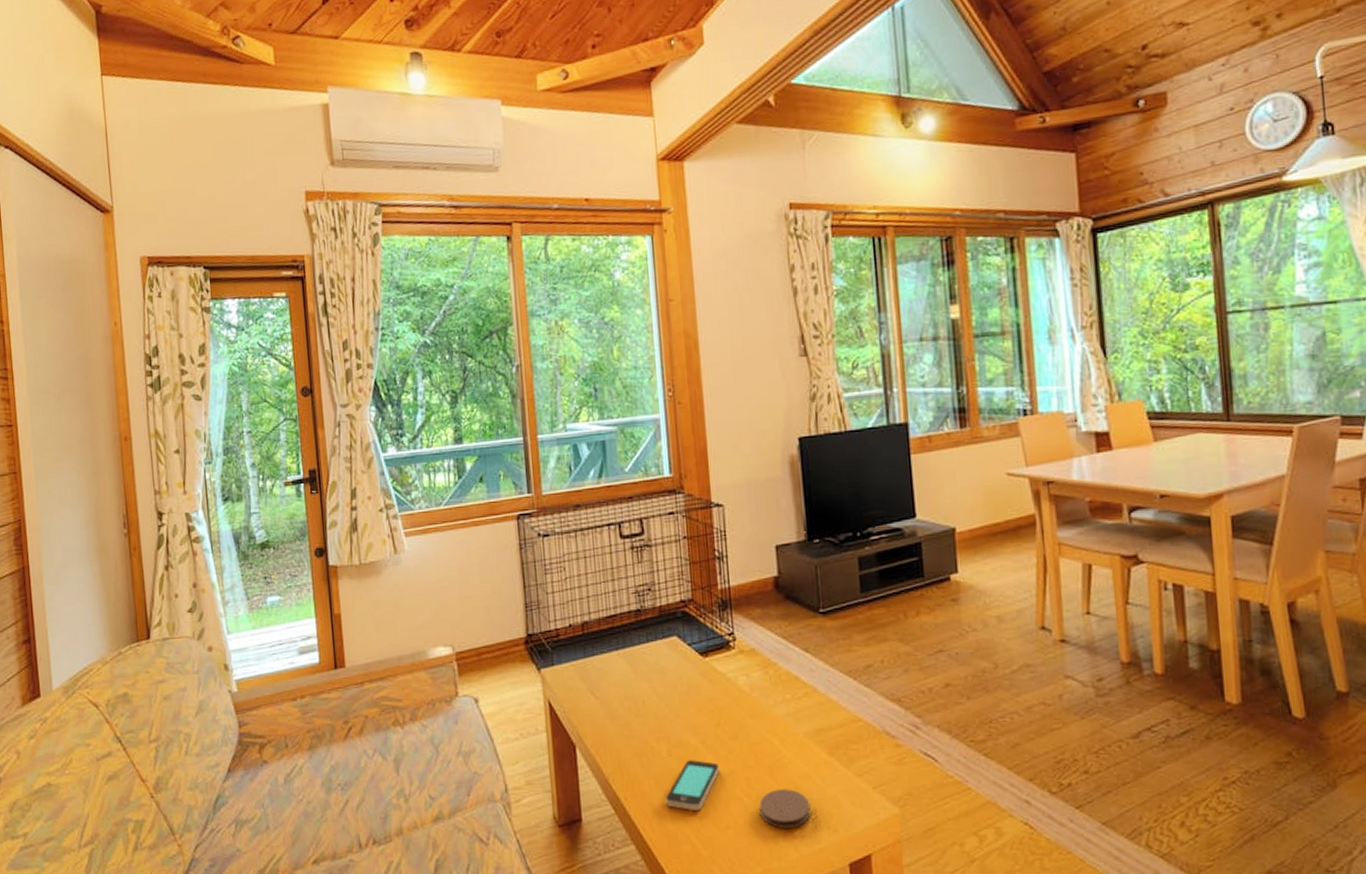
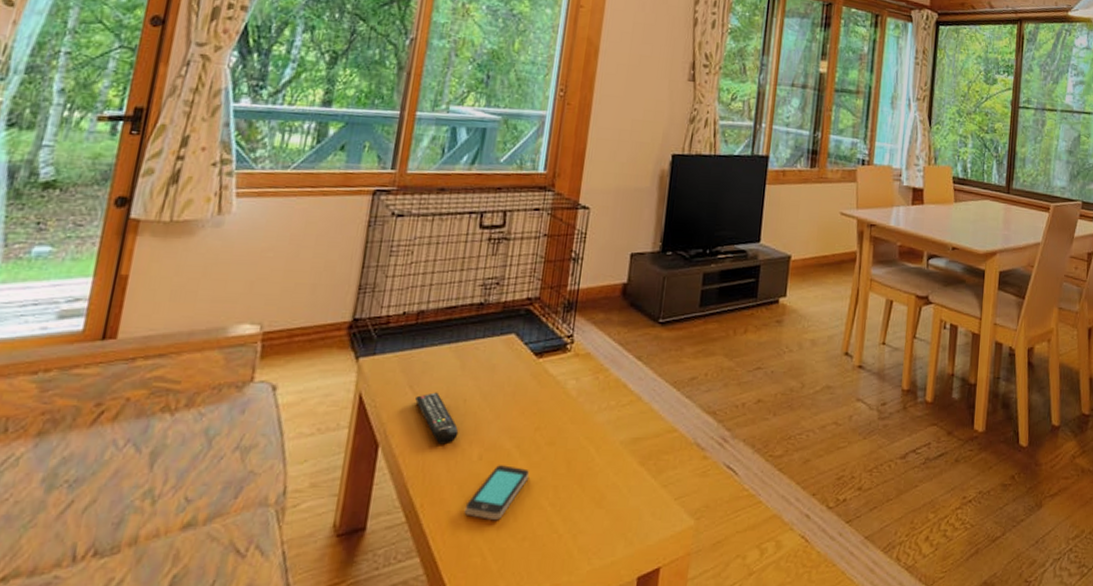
remote control: none [598,696,645,744] -> present [415,392,459,445]
coaster: present [759,789,811,830] -> none [560,499,612,541]

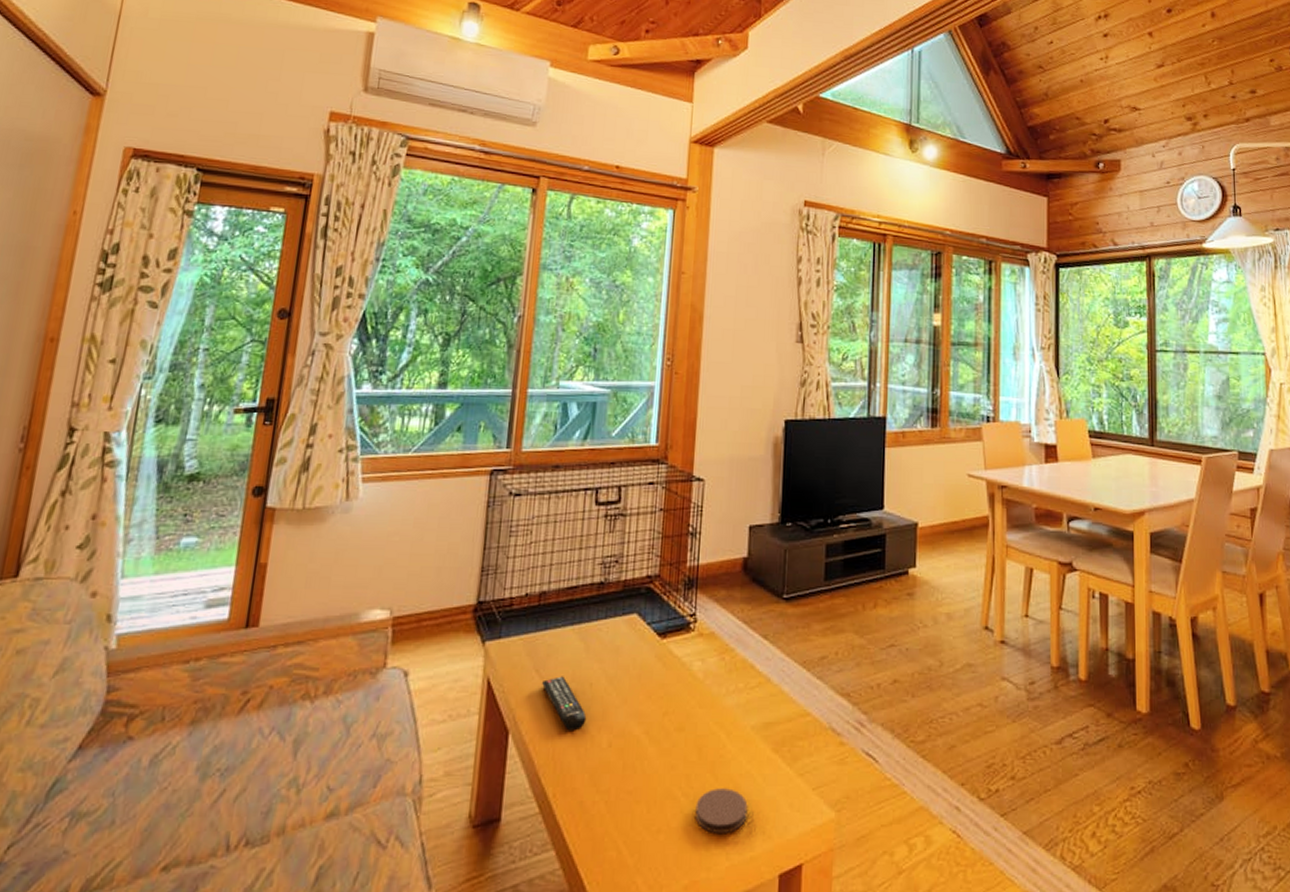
smartphone: present [464,465,529,521] -> none [597,753,659,812]
coaster: none [560,499,612,541] -> present [695,788,748,835]

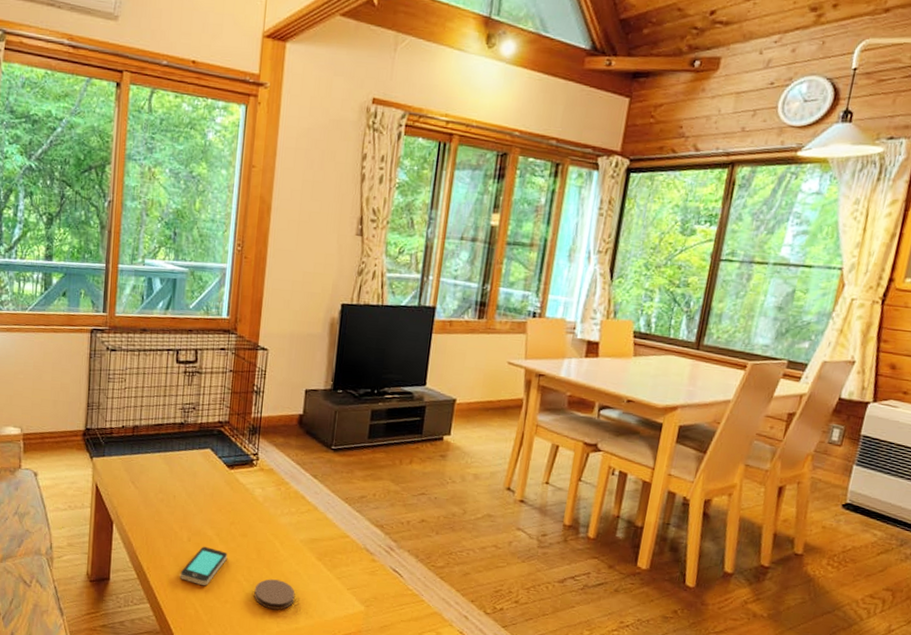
remote control: present [542,676,587,731] -> none [137,488,171,527]
smartphone: none [597,753,659,812] -> present [179,546,227,586]

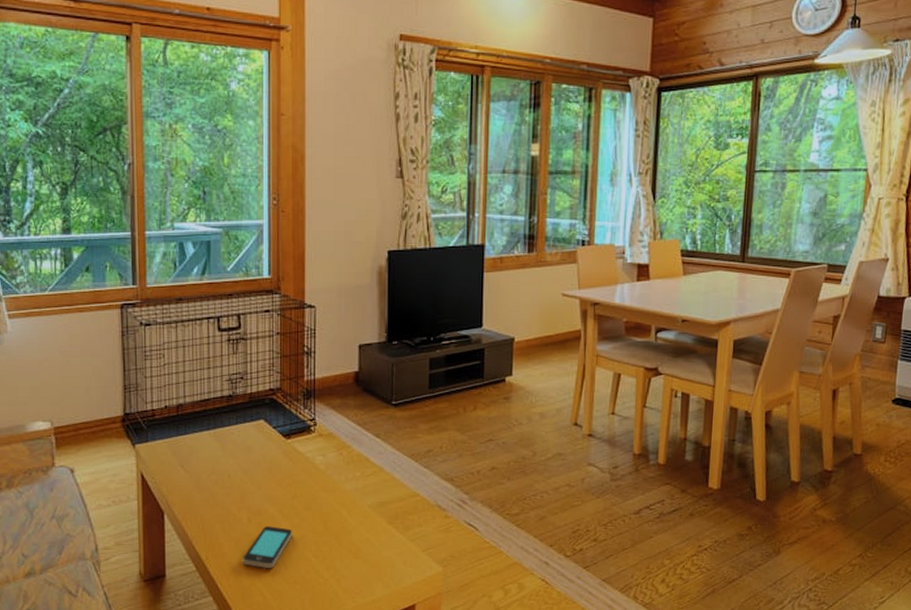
coaster: present [254,579,295,610] -> none [325,551,368,584]

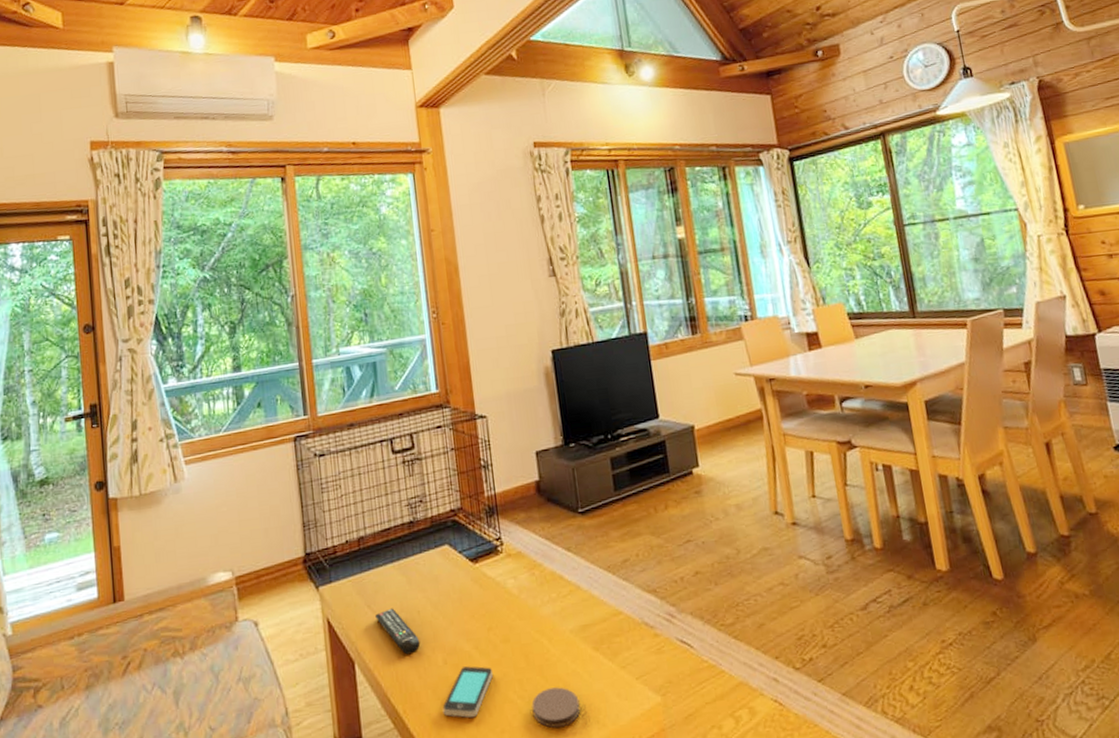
remote control: none [188,470,228,511] -> present [375,608,421,655]
coaster: none [325,551,368,584] -> present [531,687,581,728]

